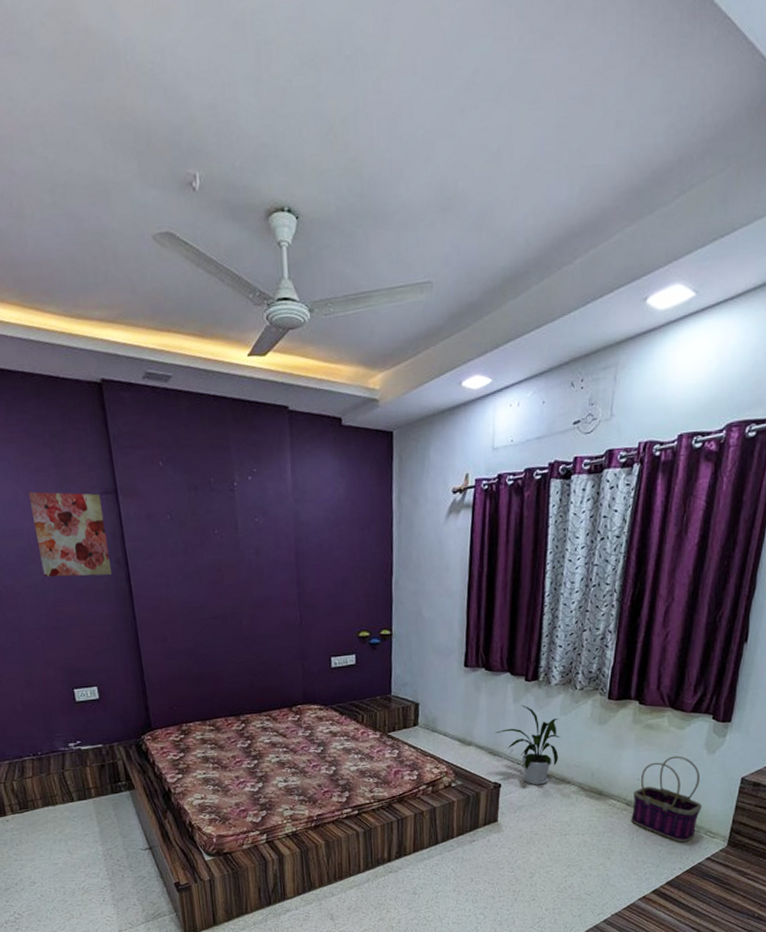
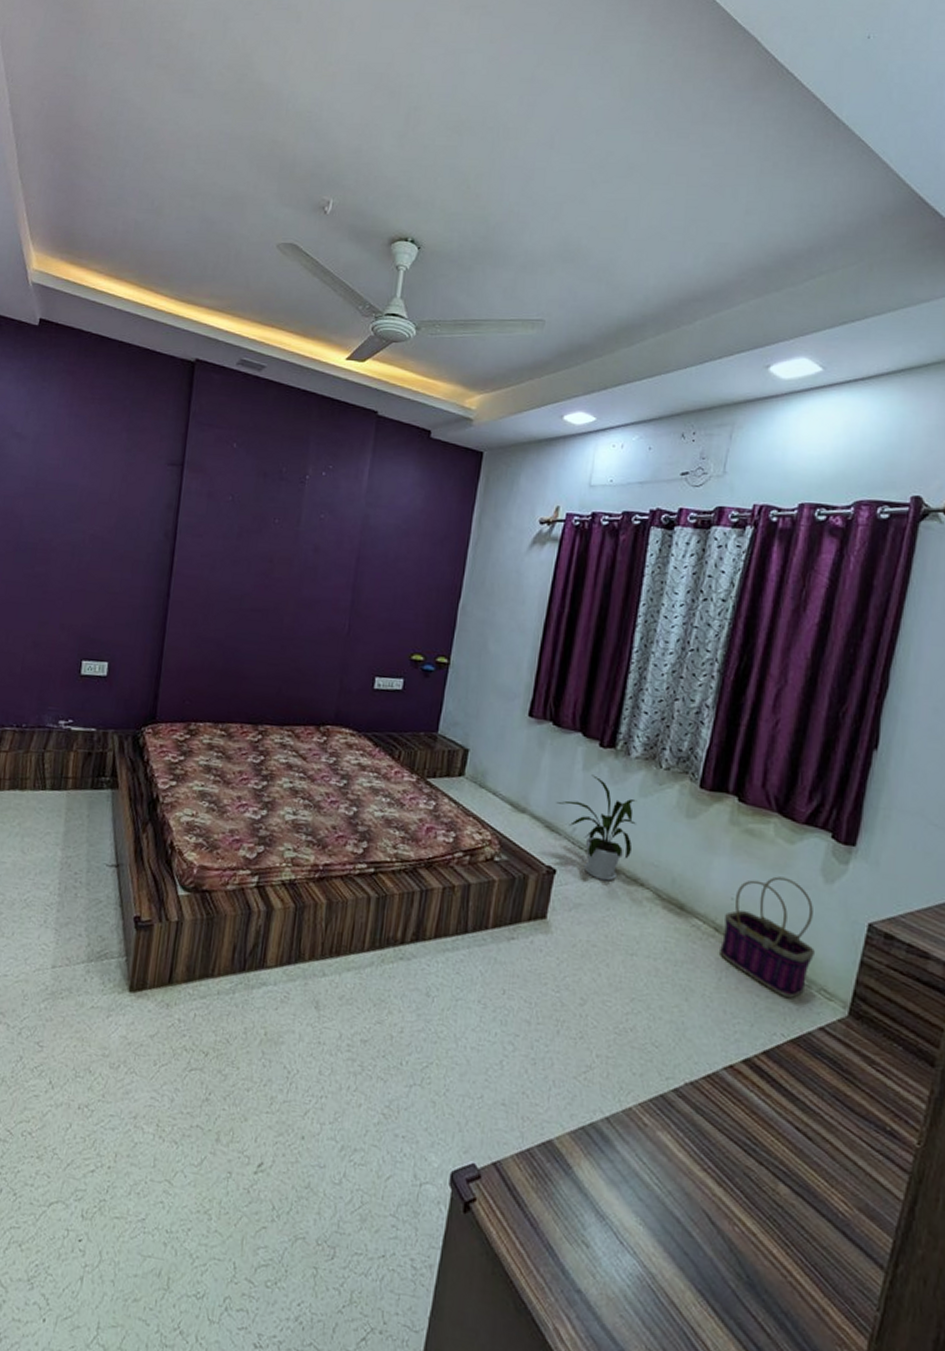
wall art: present [28,491,111,577] -> none [85,451,166,546]

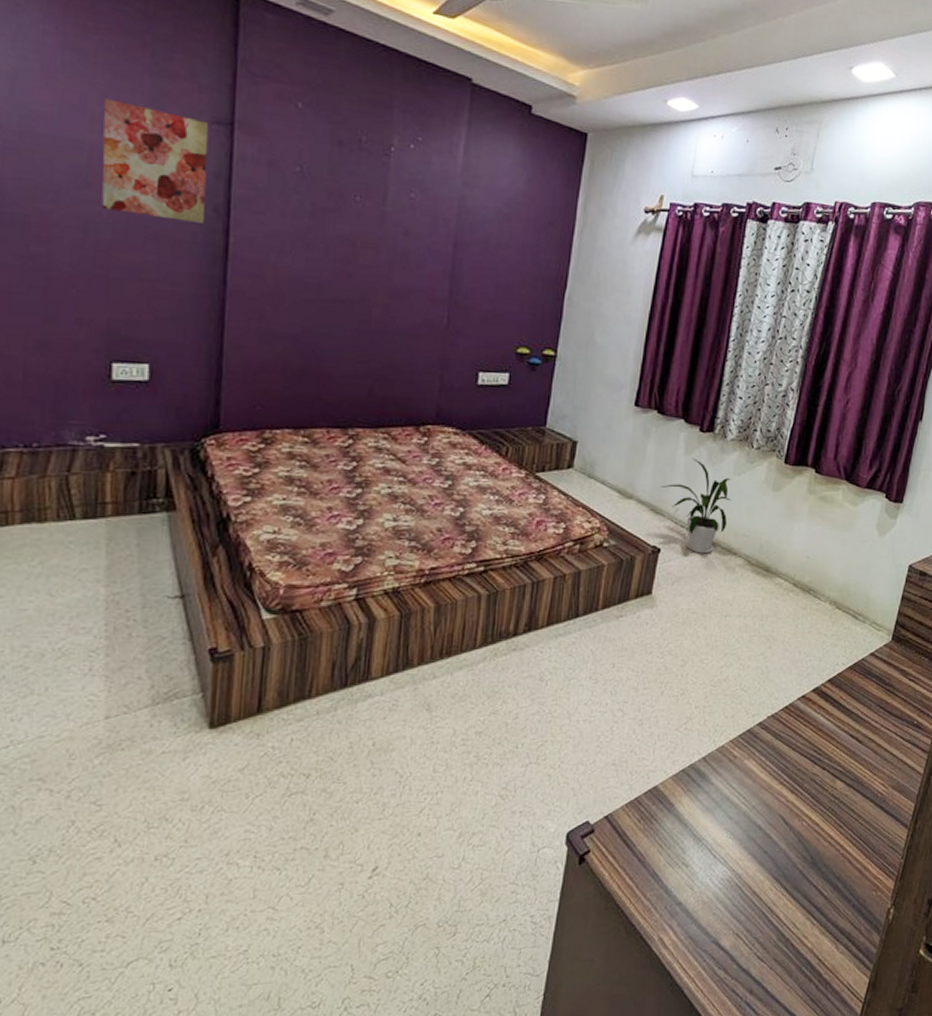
wall art: none [85,451,166,546] -> present [101,98,209,223]
basket: present [720,876,815,999] -> none [797,534,870,634]

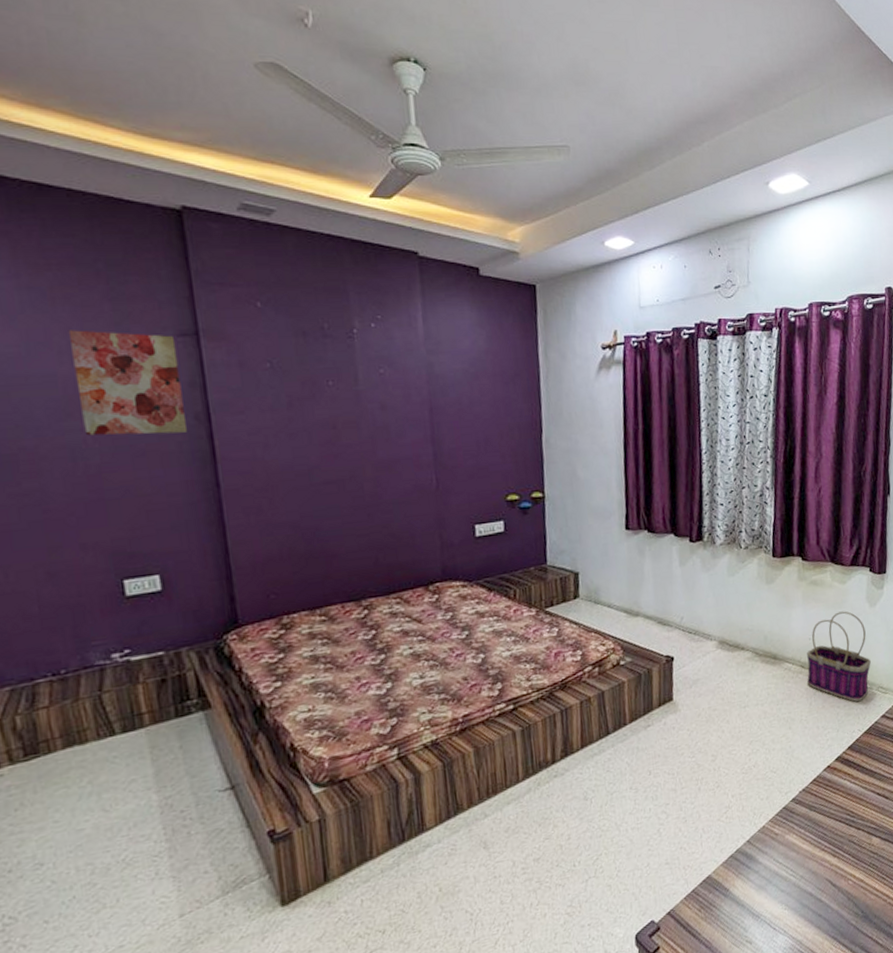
house plant: present [660,458,732,554] -> none [663,568,731,655]
basket: none [797,534,870,634] -> present [807,611,871,702]

